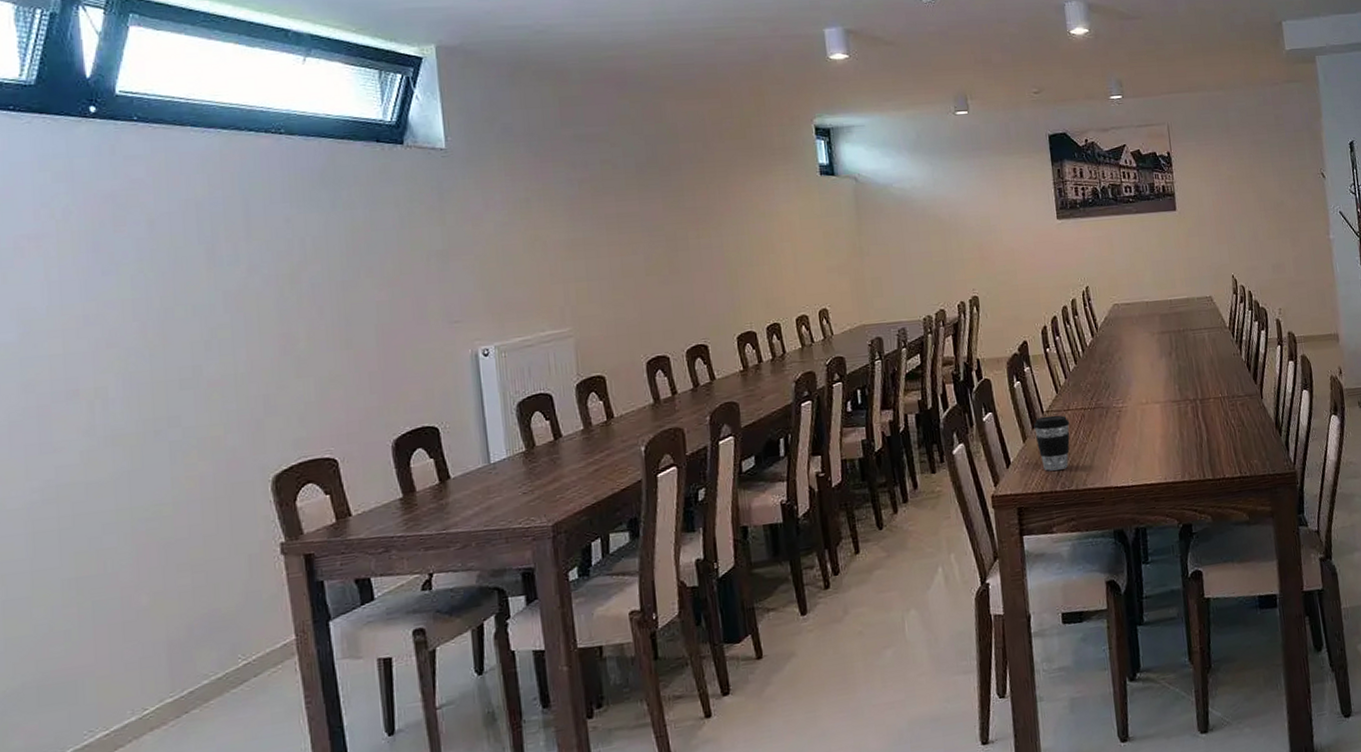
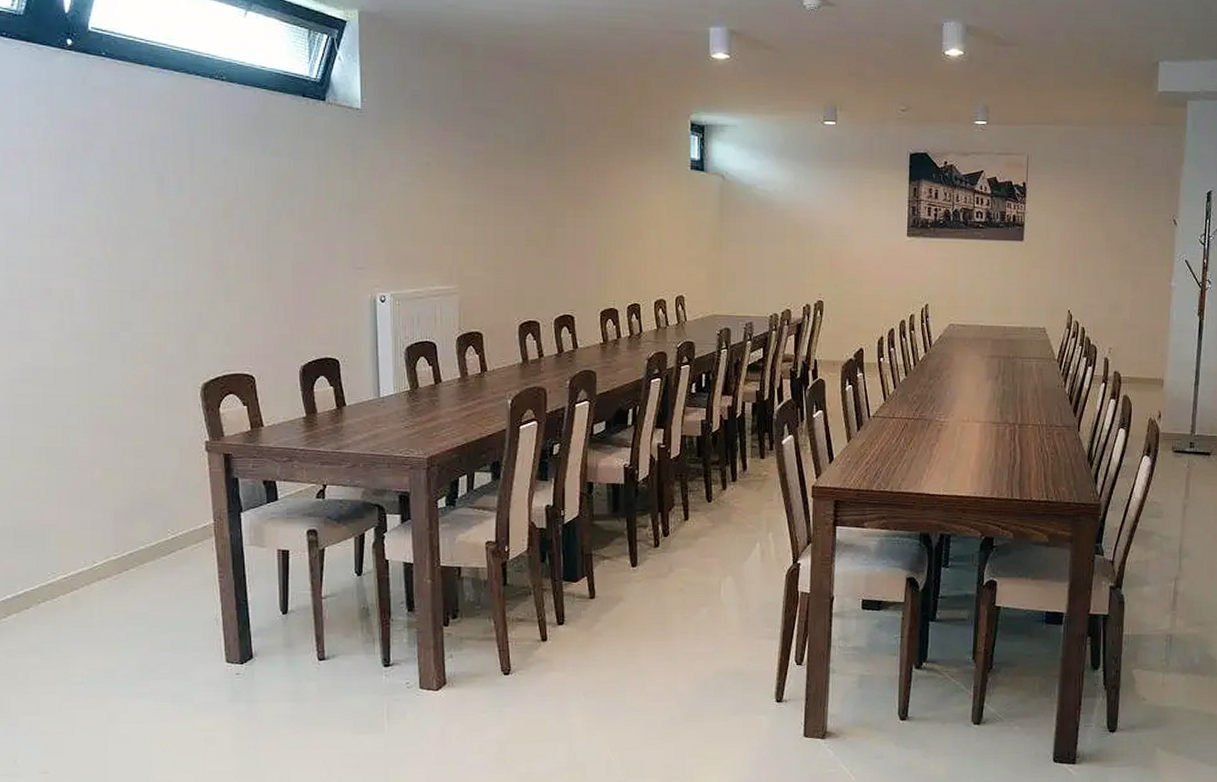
coffee cup: present [1033,415,1070,471] -> none [859,421,893,471]

